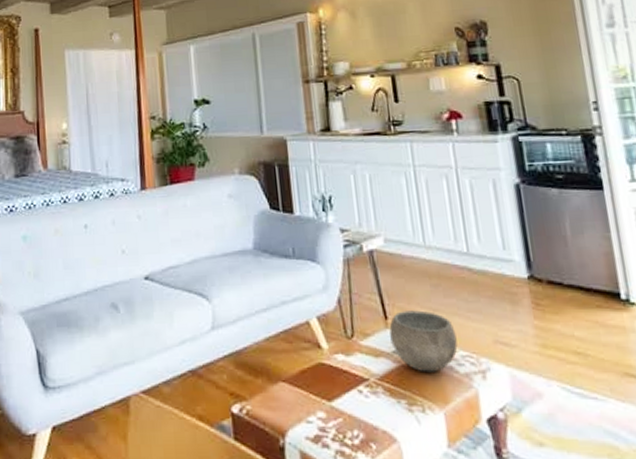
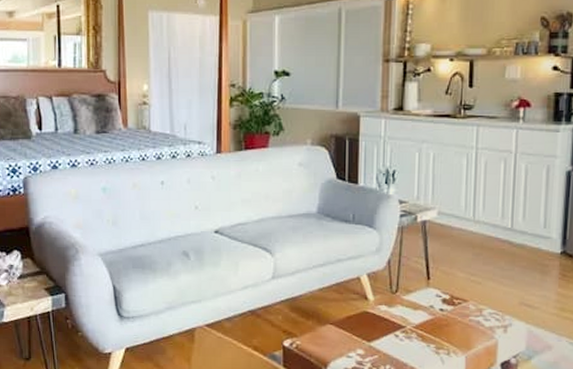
bowl: present [389,310,458,372] -> none [430,273,488,324]

